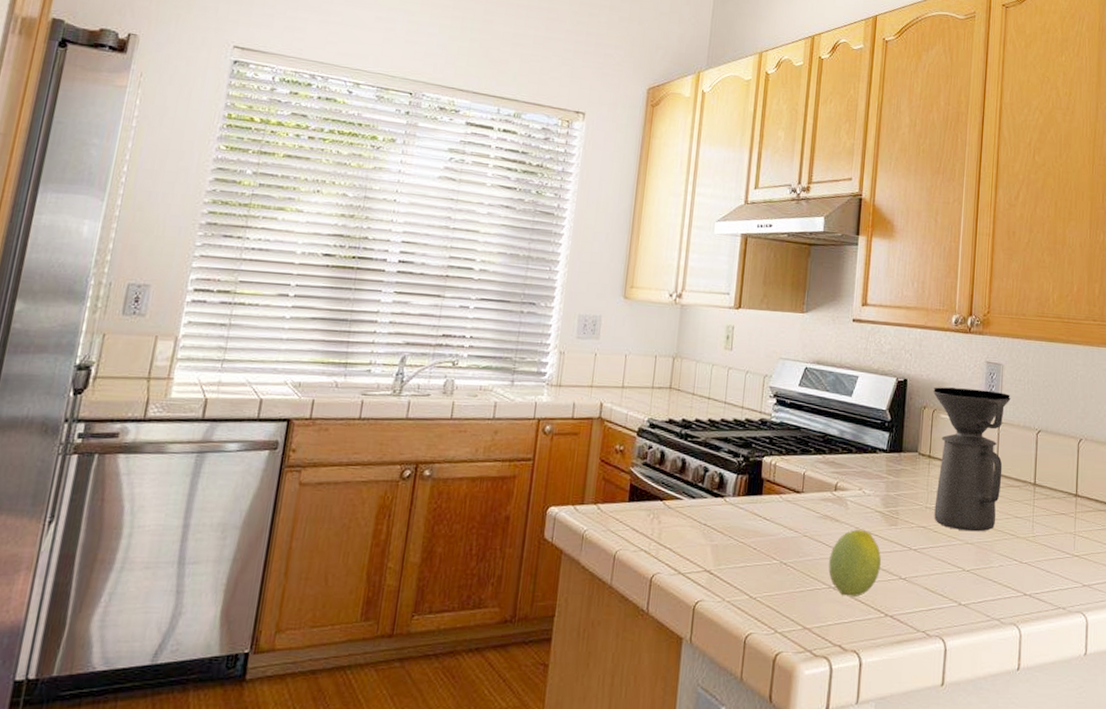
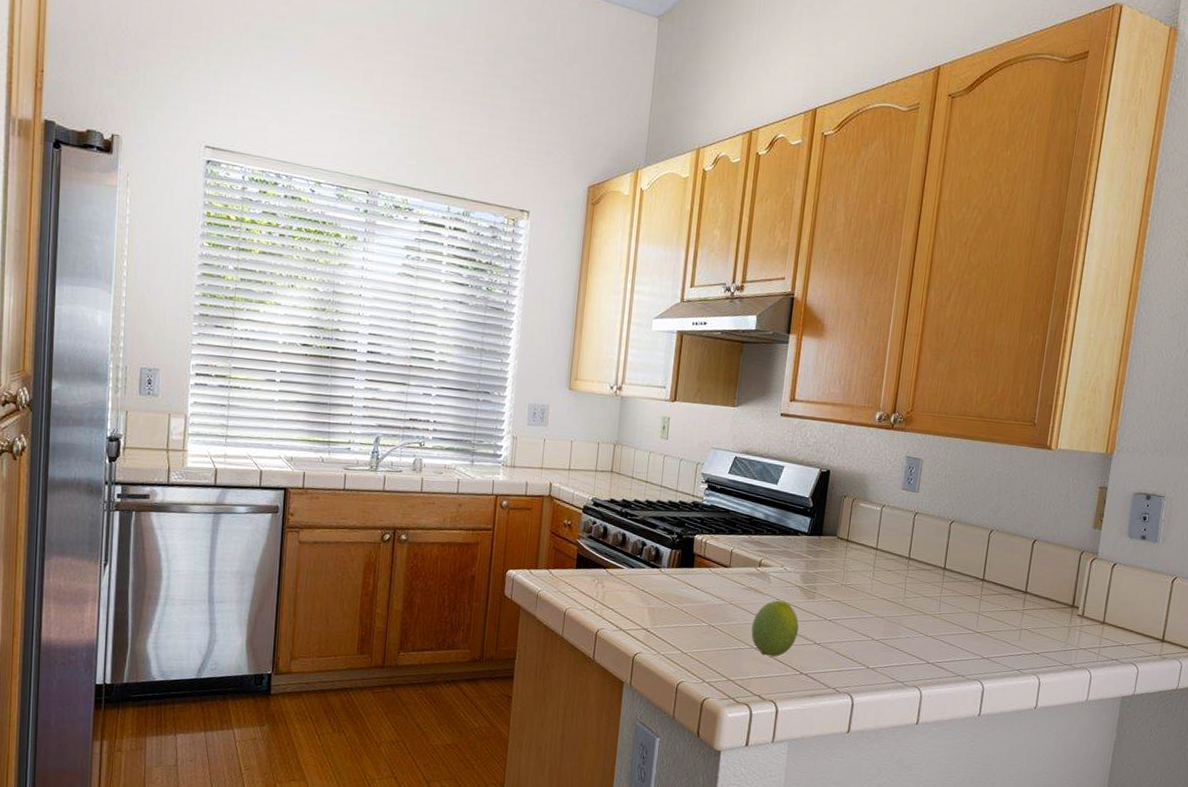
coffee maker: present [933,387,1011,532] -> none [848,478,928,608]

